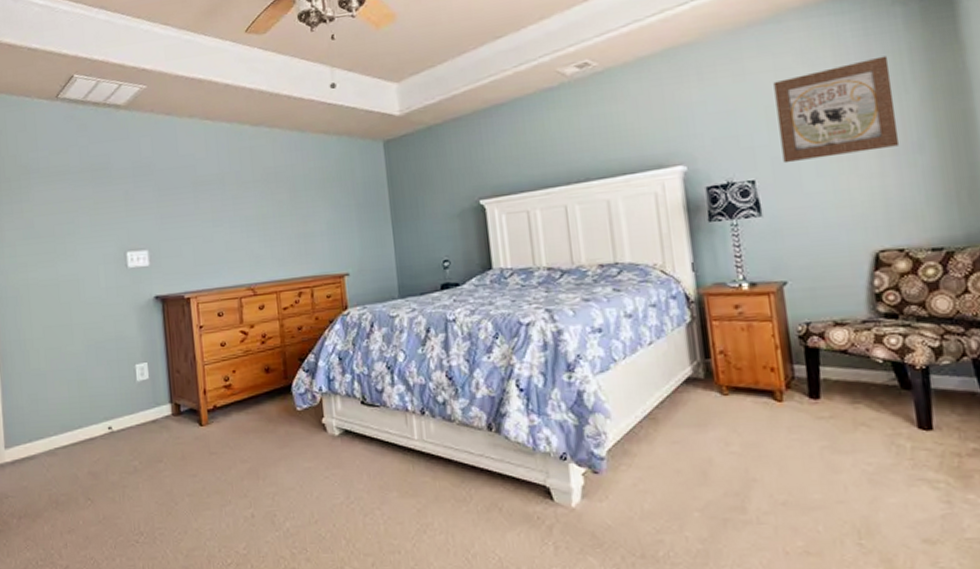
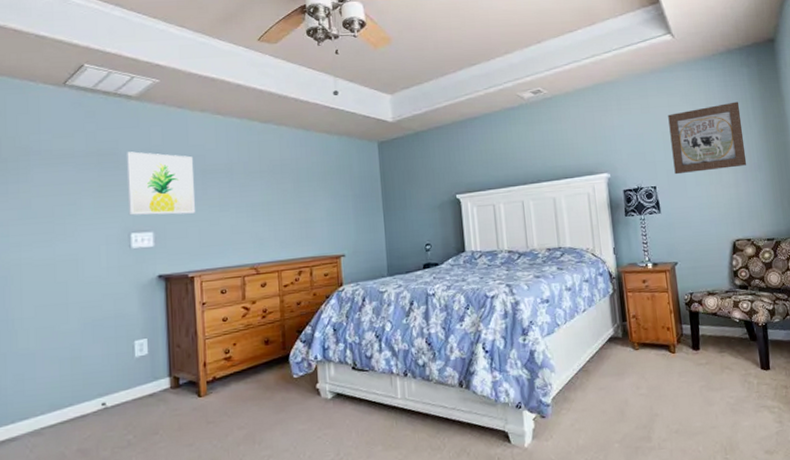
wall art: none [118,165,188,233] -> present [126,151,195,216]

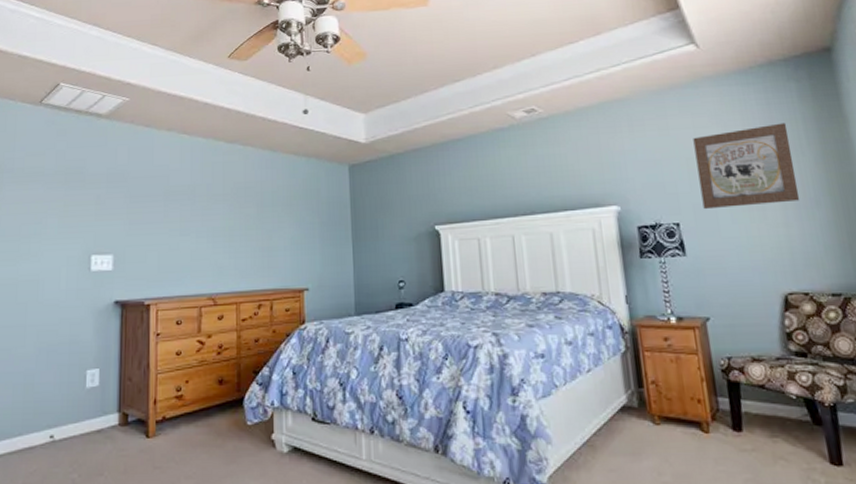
wall art: present [126,151,195,216] -> none [90,171,157,238]

